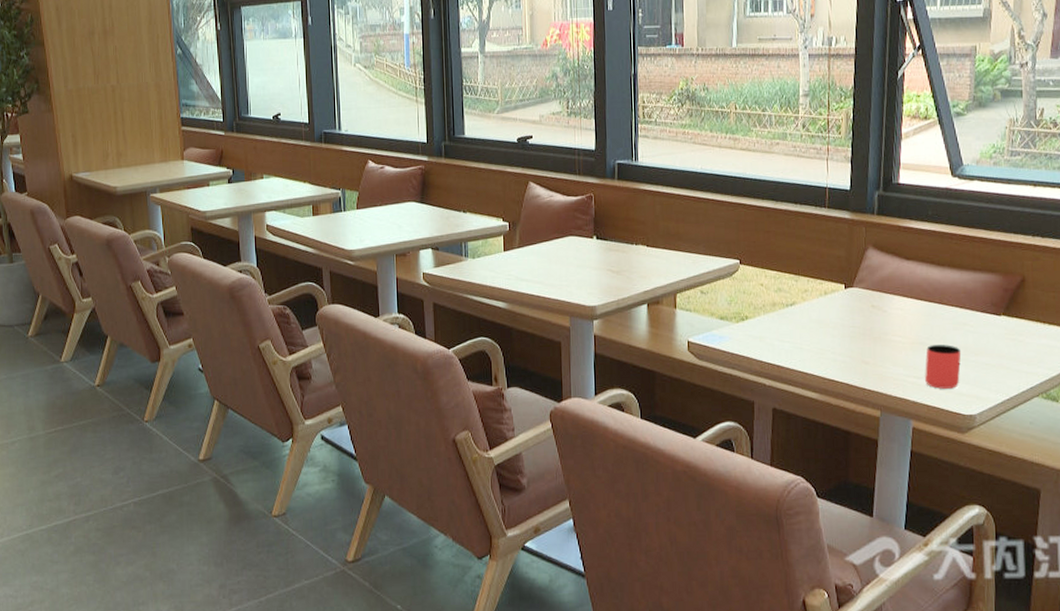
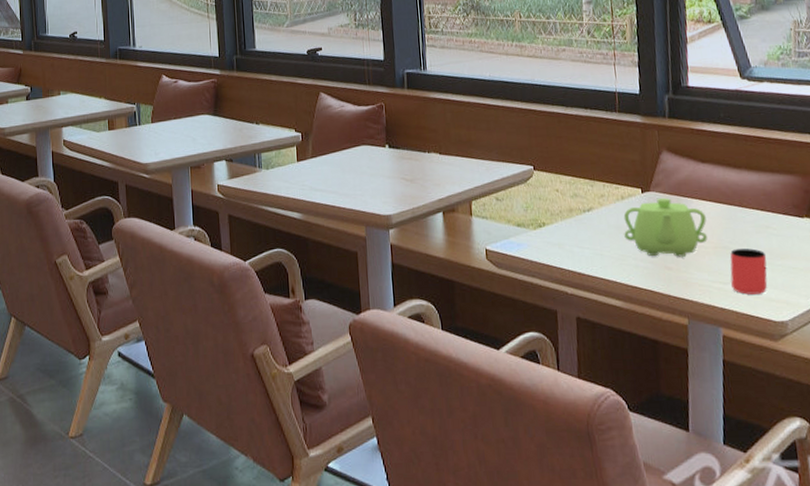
teapot: none [825,293,906,352] -> present [623,197,707,257]

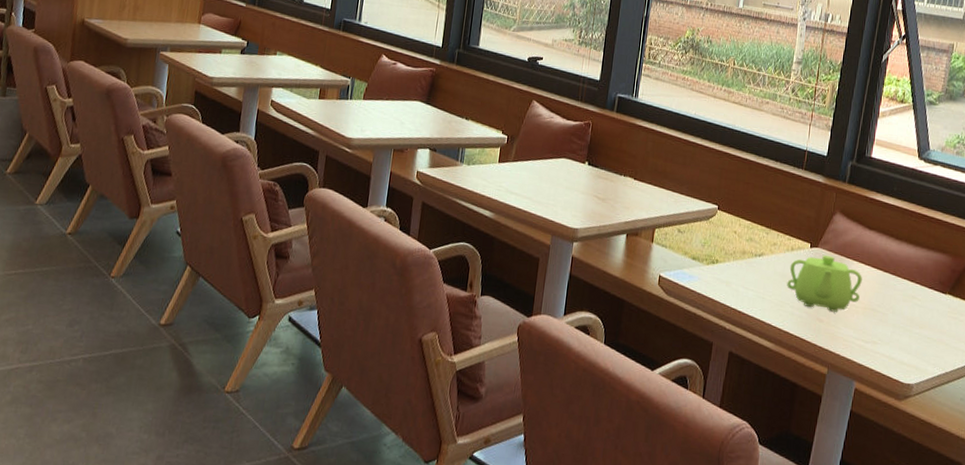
cup: present [730,248,768,295] -> none [872,312,908,357]

